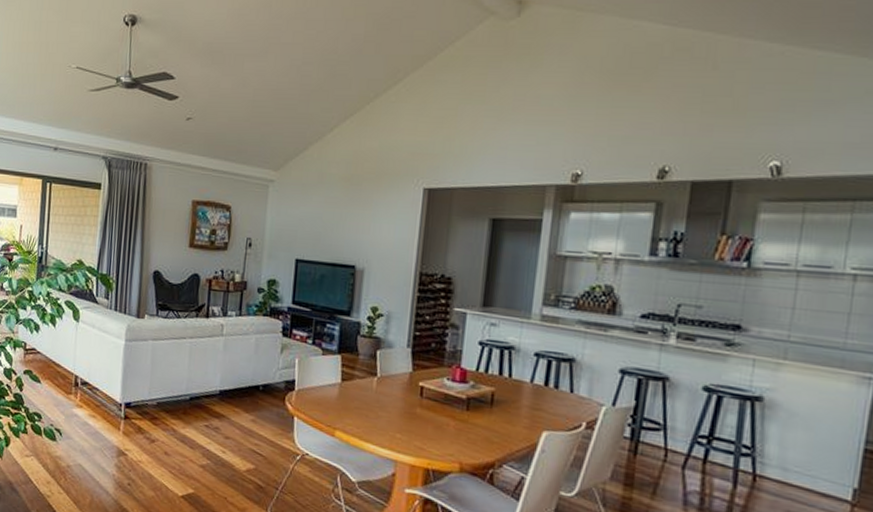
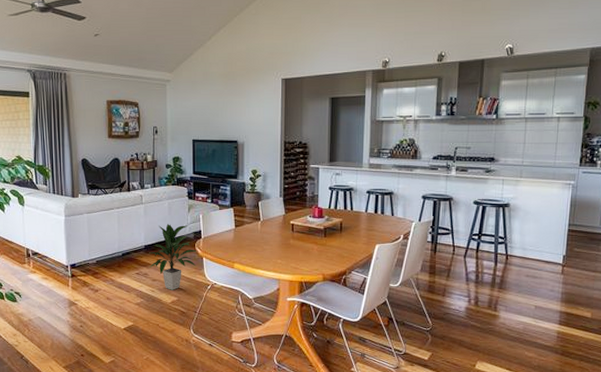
indoor plant: none [223,365,289,455] -> present [148,223,198,290]

